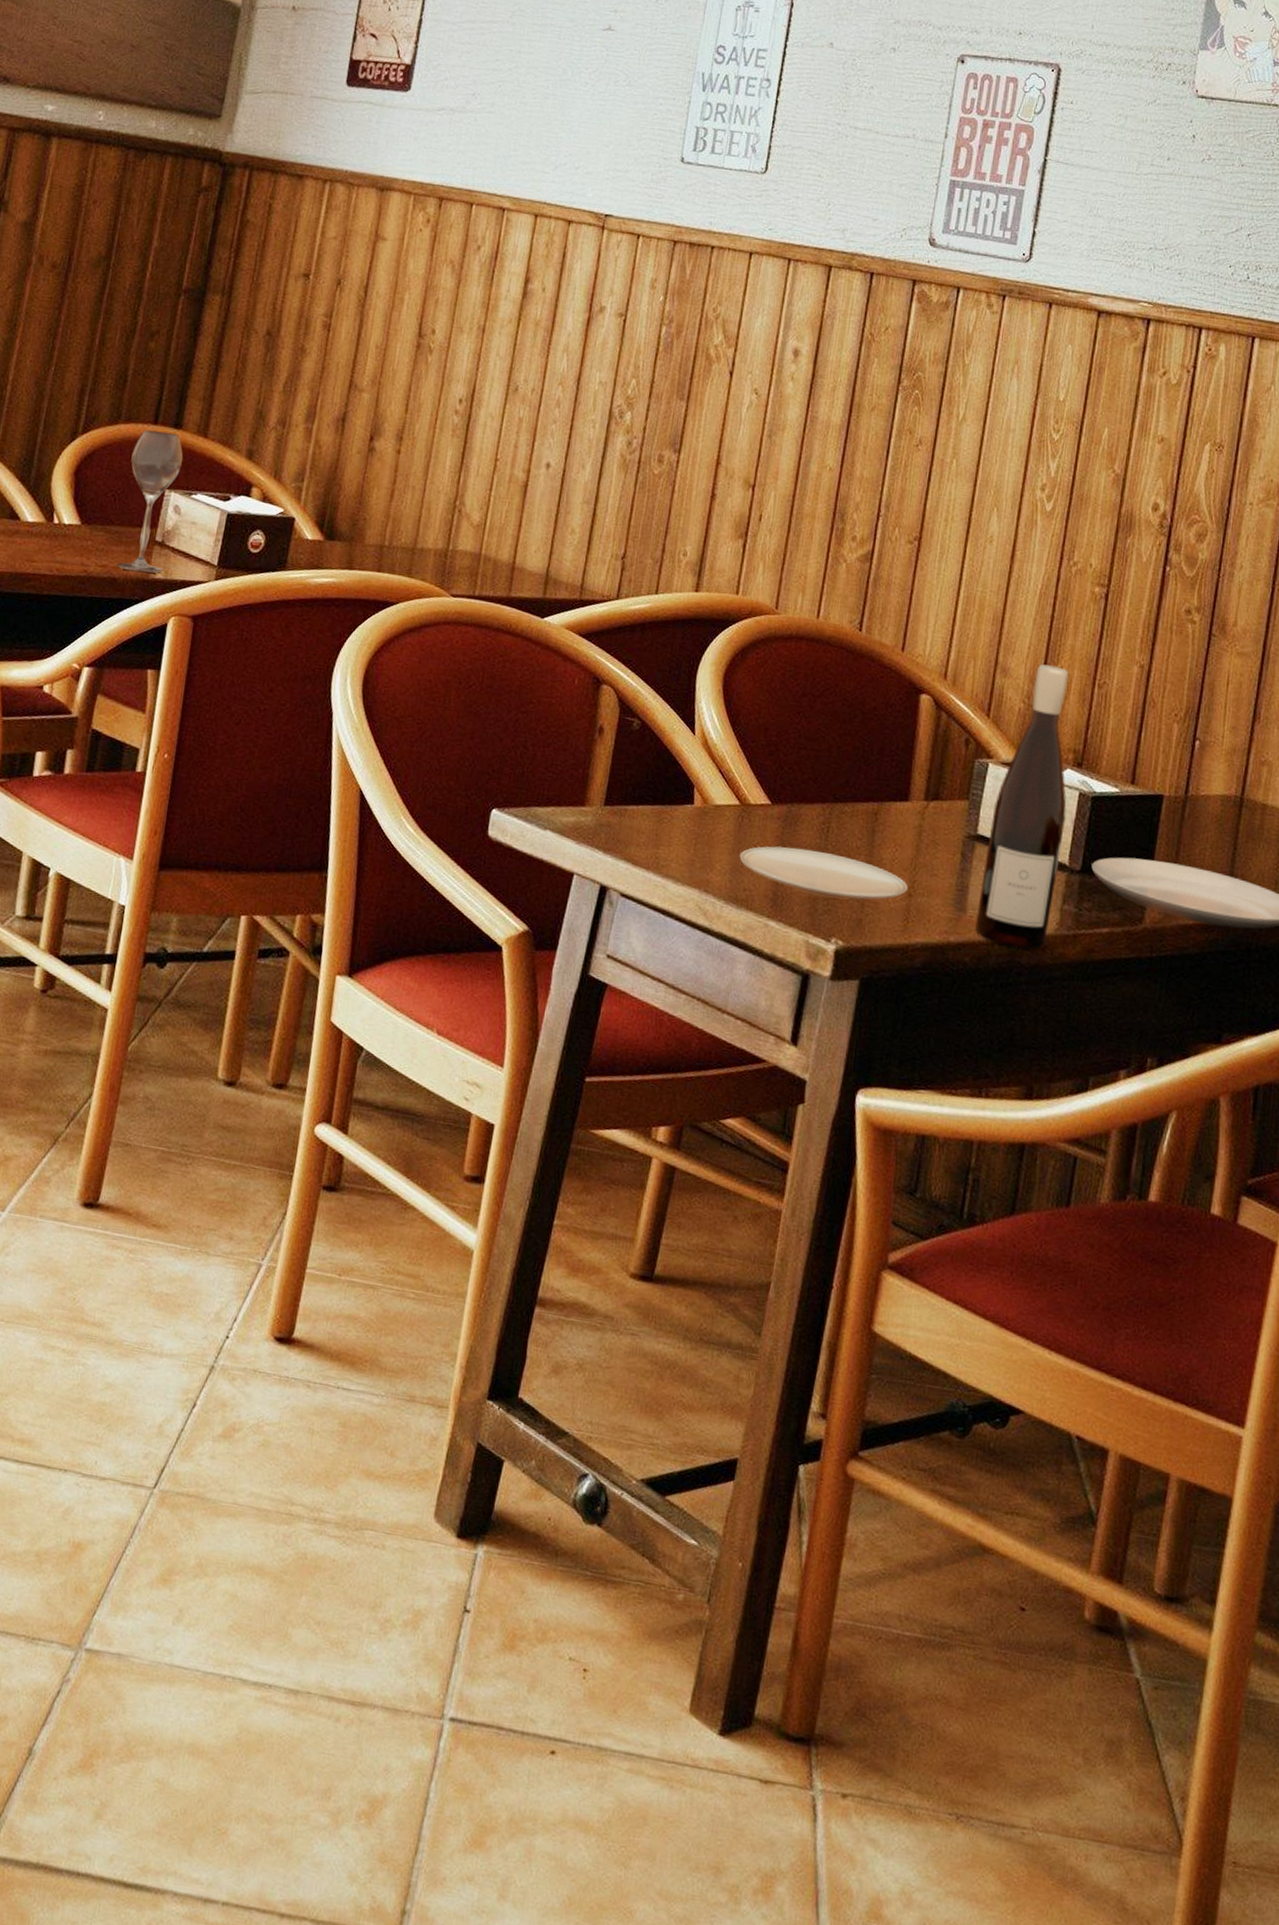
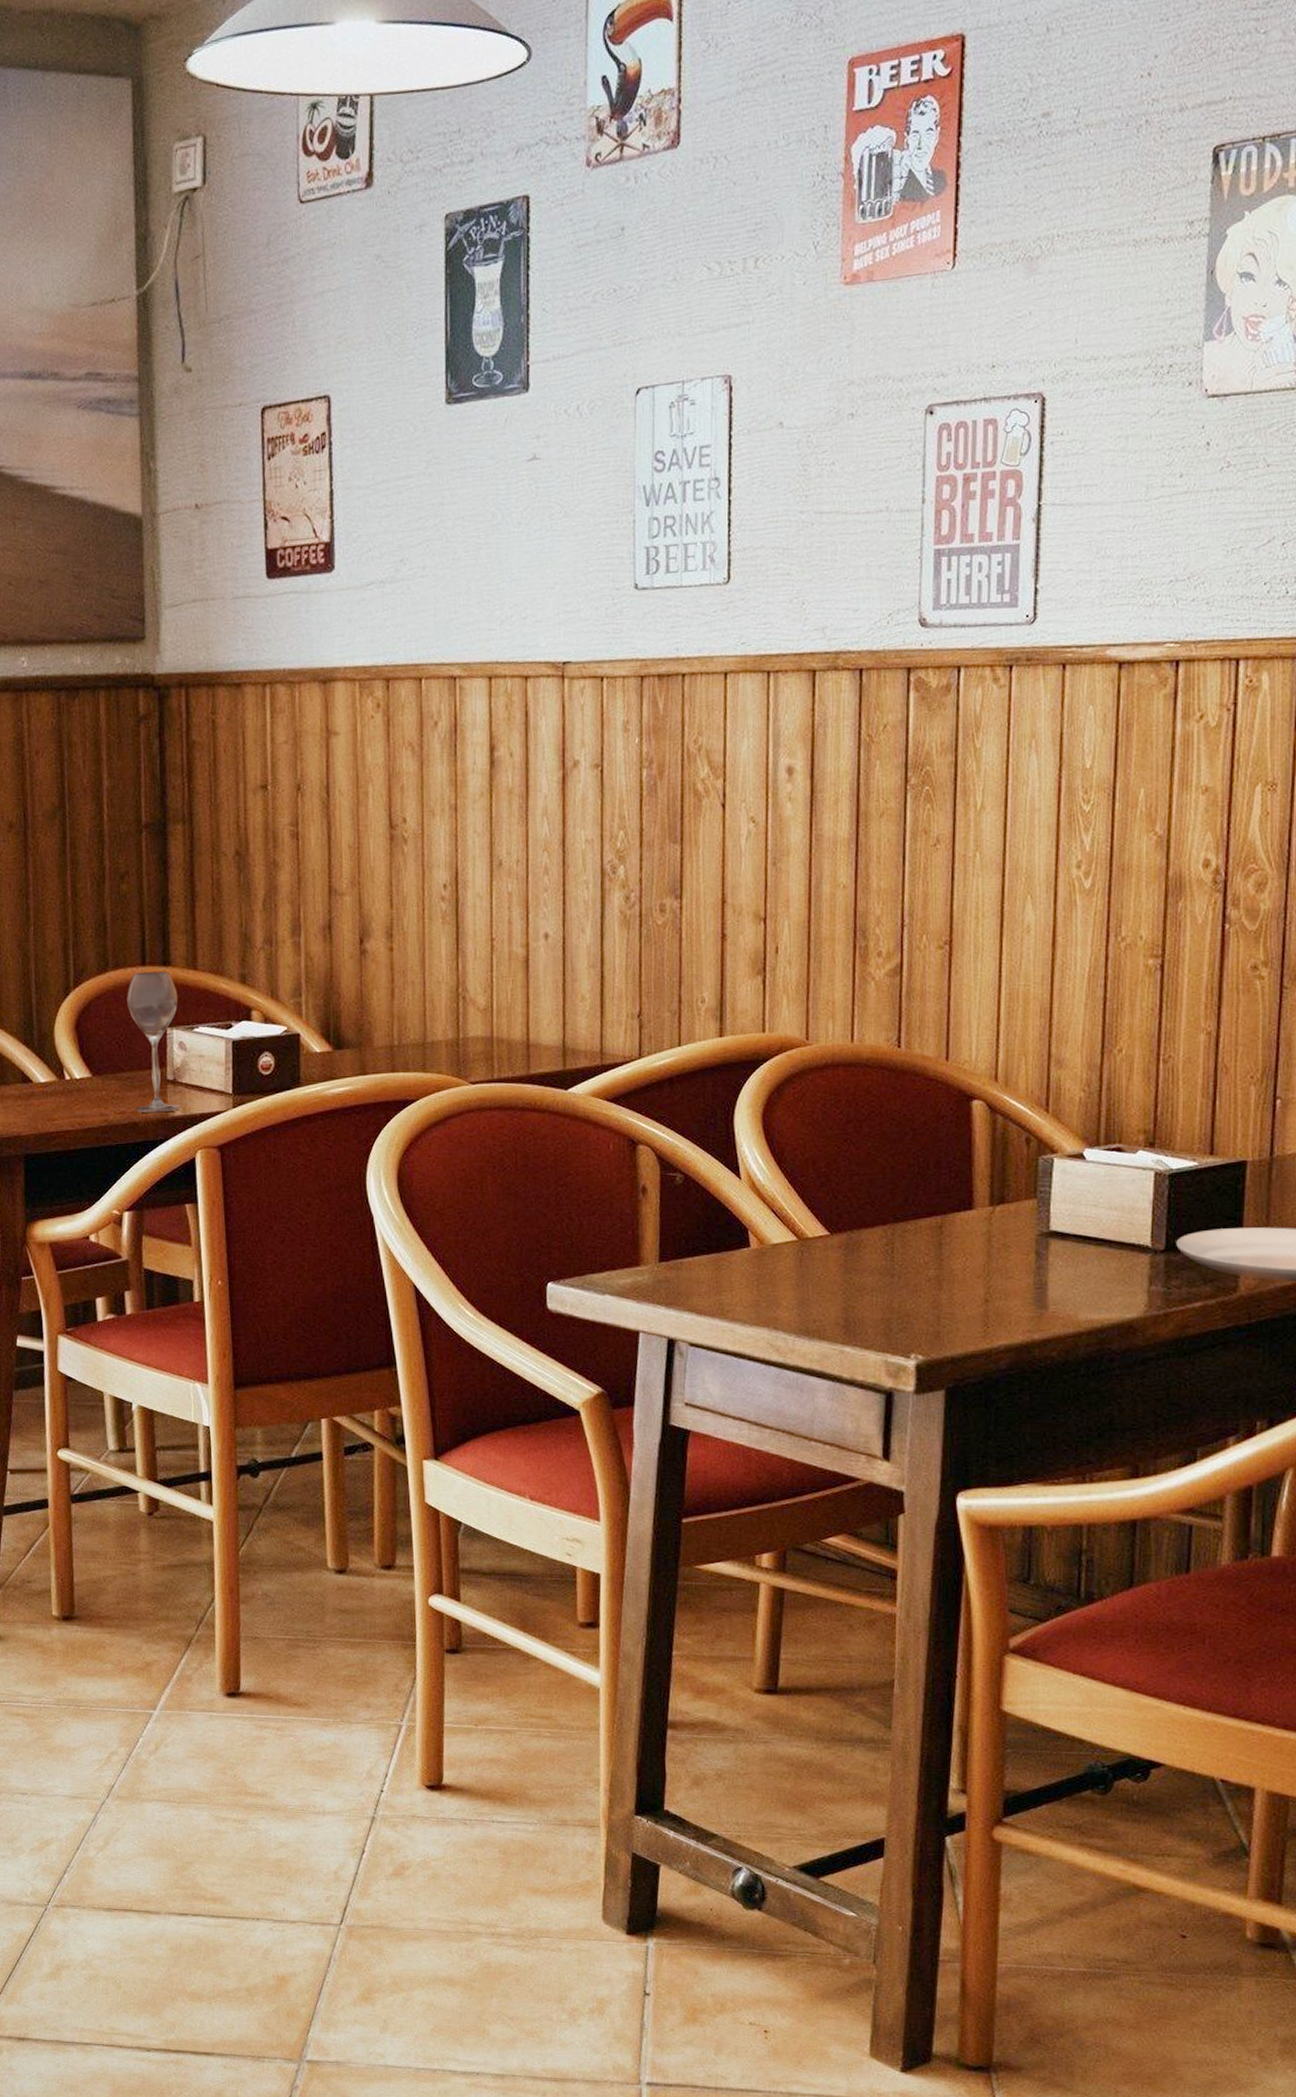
plate: present [739,846,908,901] -> none [804,1272,983,1316]
bottle: present [974,664,1069,949] -> none [1058,1048,1143,1335]

